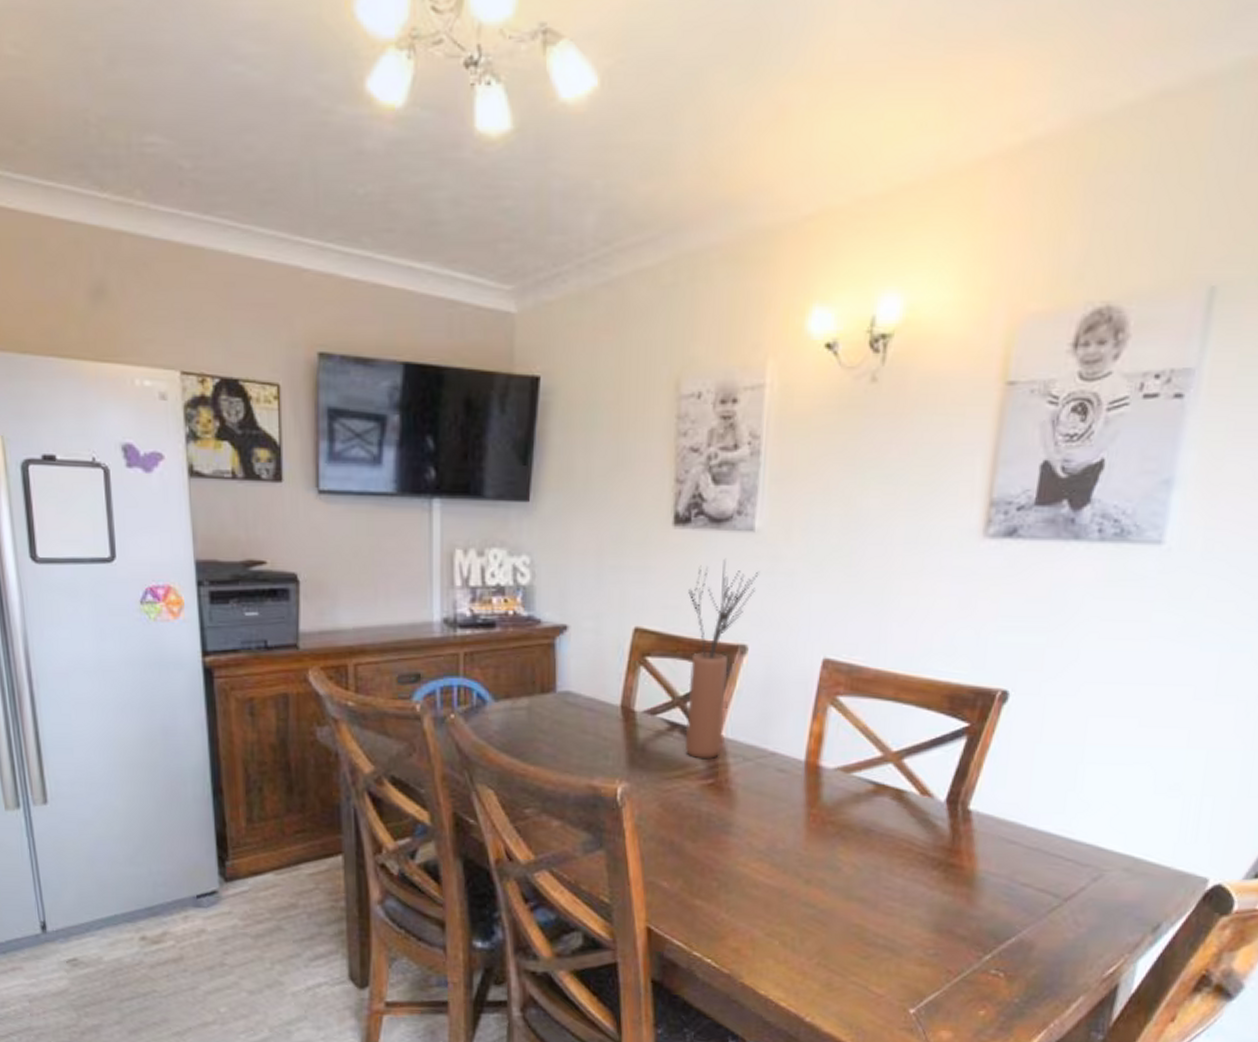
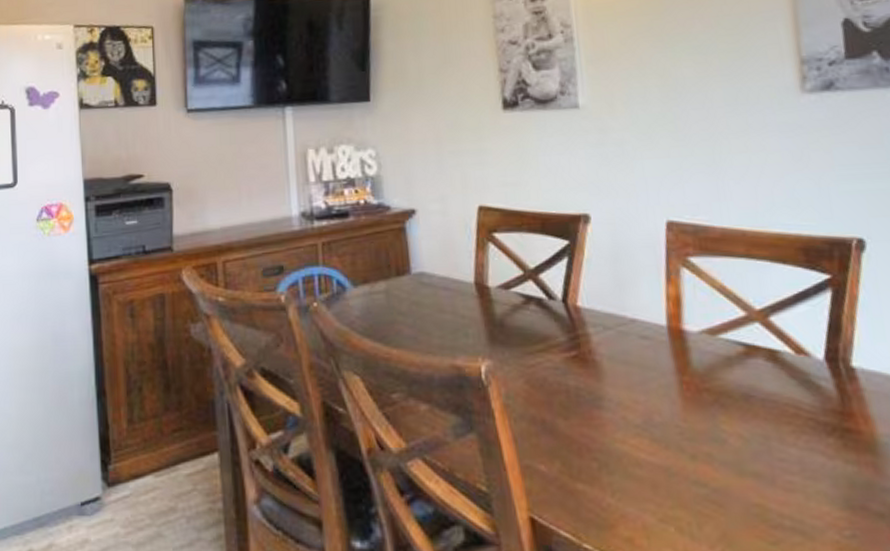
vase: present [685,558,759,758] -> none [525,135,590,330]

